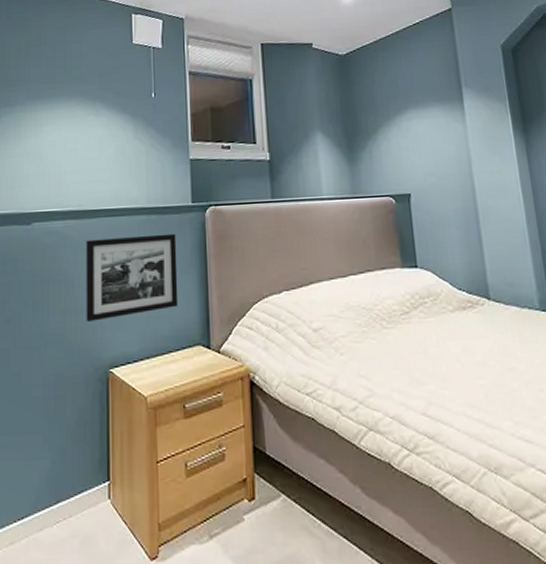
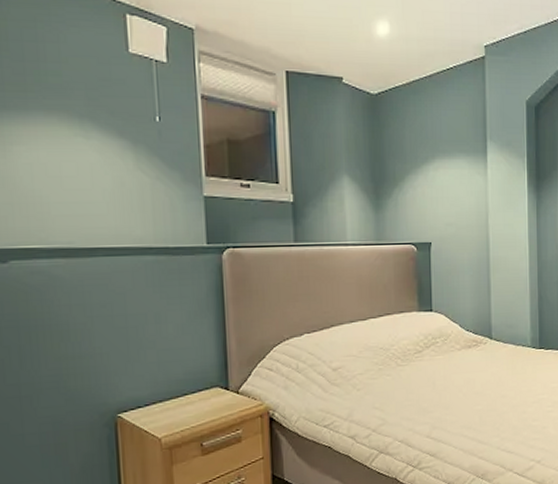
picture frame: present [86,233,179,323] -> none [81,276,194,369]

